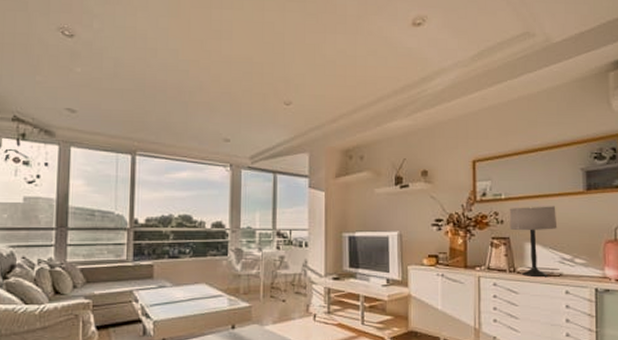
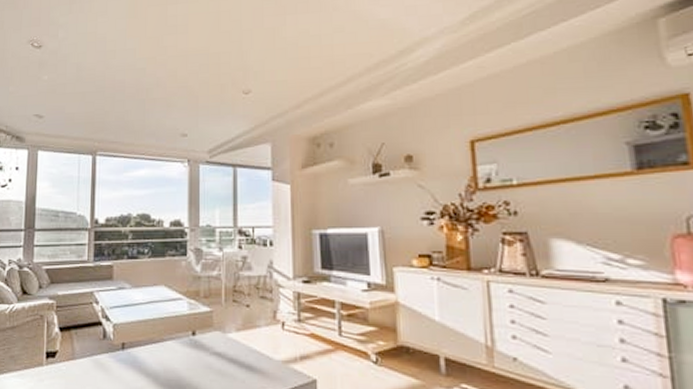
table lamp: present [509,206,558,278] -> none [524,191,597,284]

